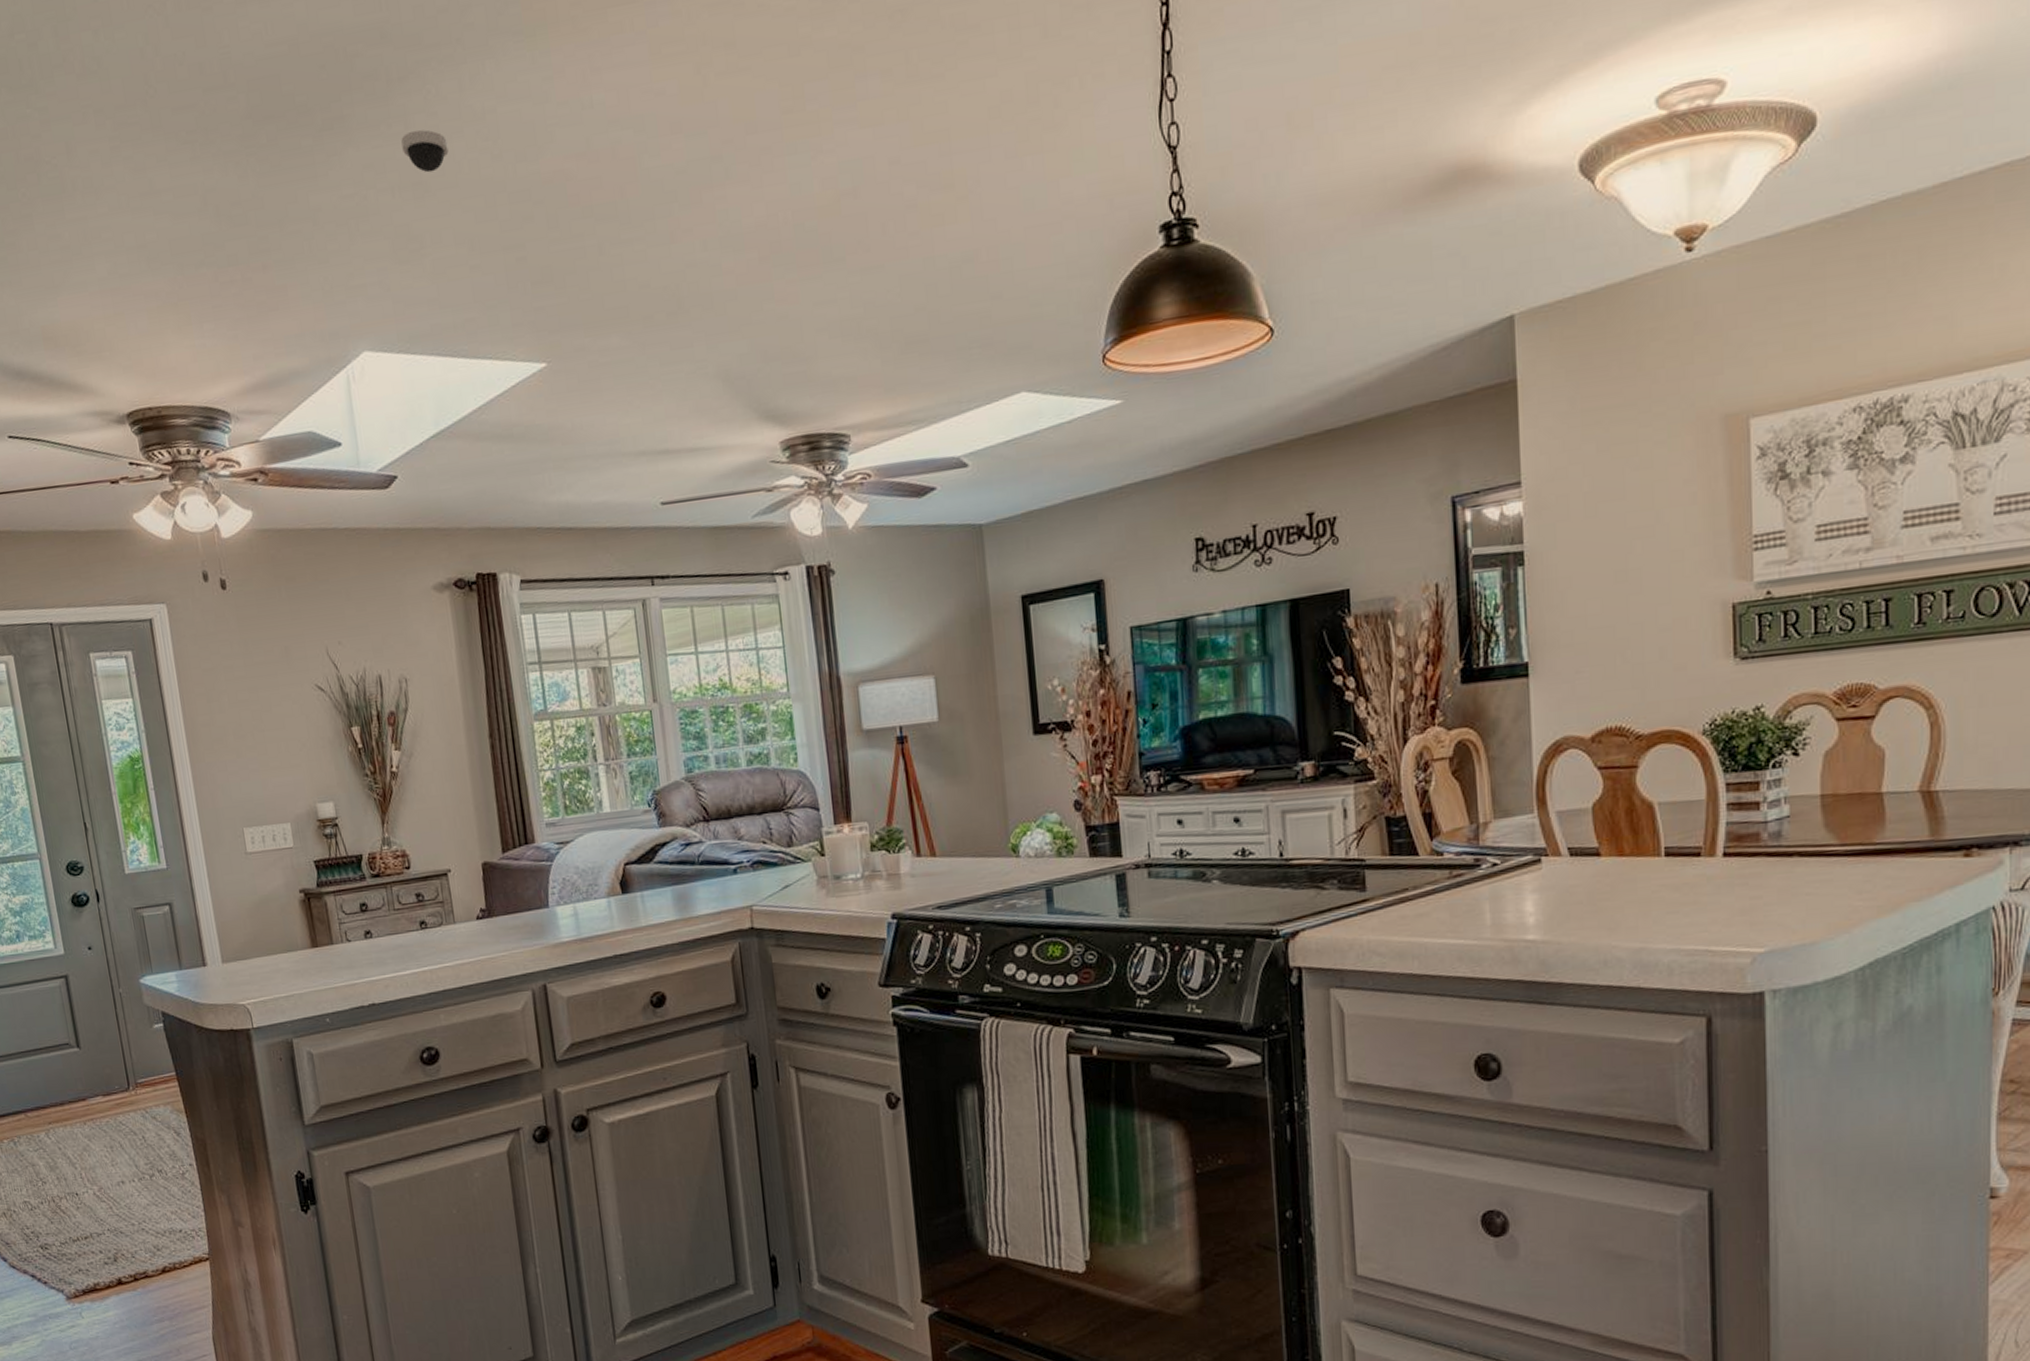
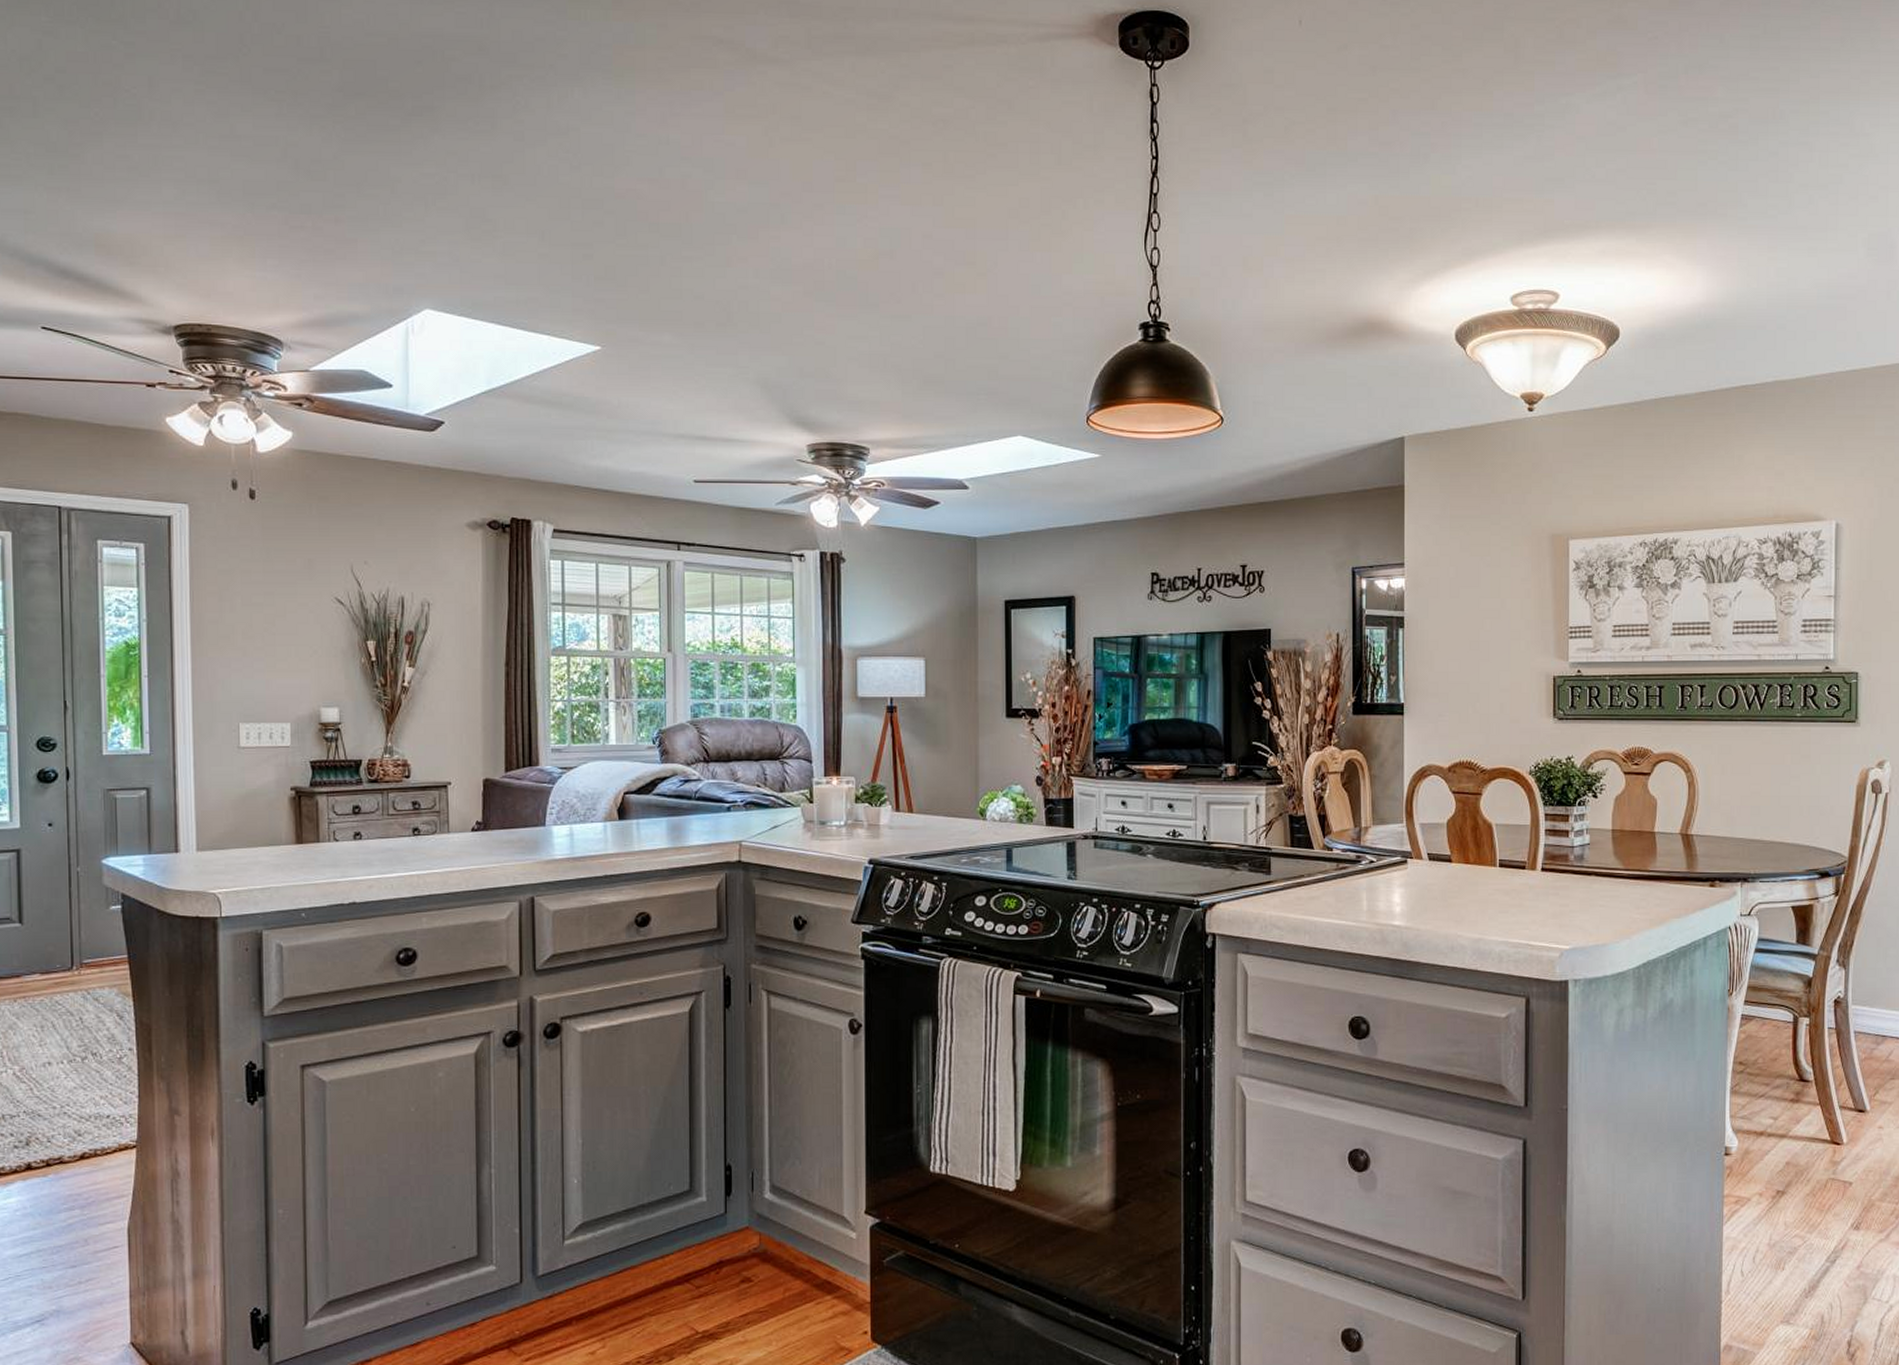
dome security camera: present [401,129,449,173] -> none [487,131,530,169]

